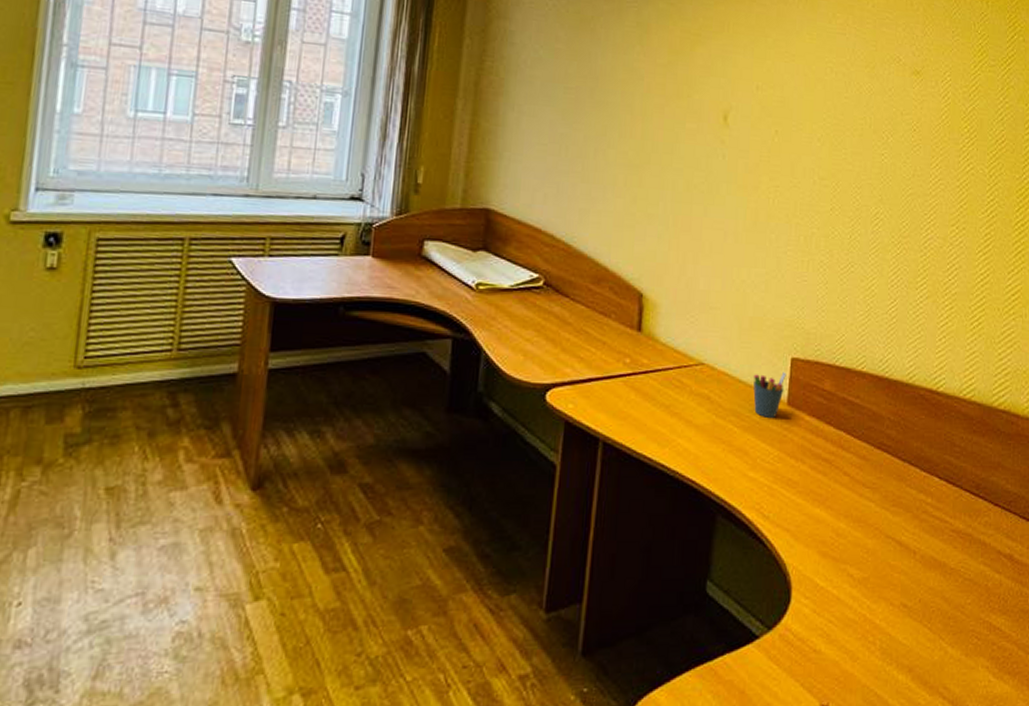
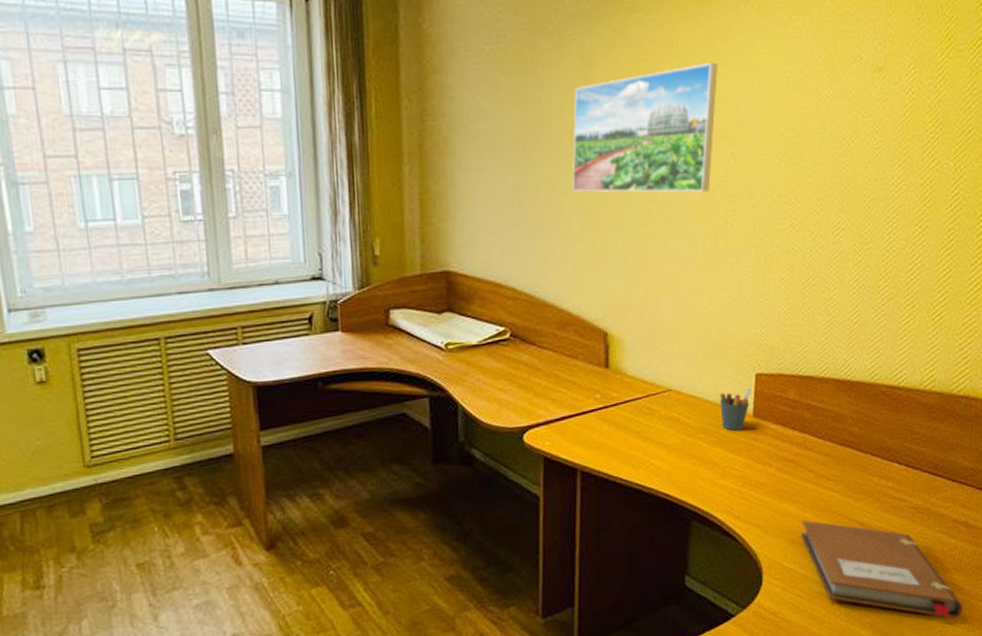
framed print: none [619,44,766,165] -> present [572,62,718,193]
notebook: none [833,530,1010,671] -> present [800,520,963,619]

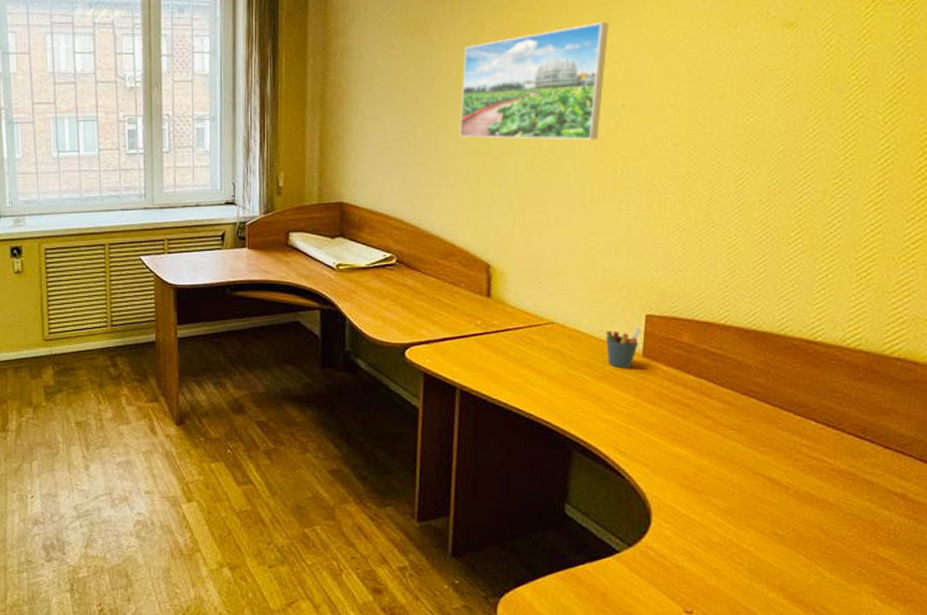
notebook: present [800,520,963,619] -> none [695,466,900,598]

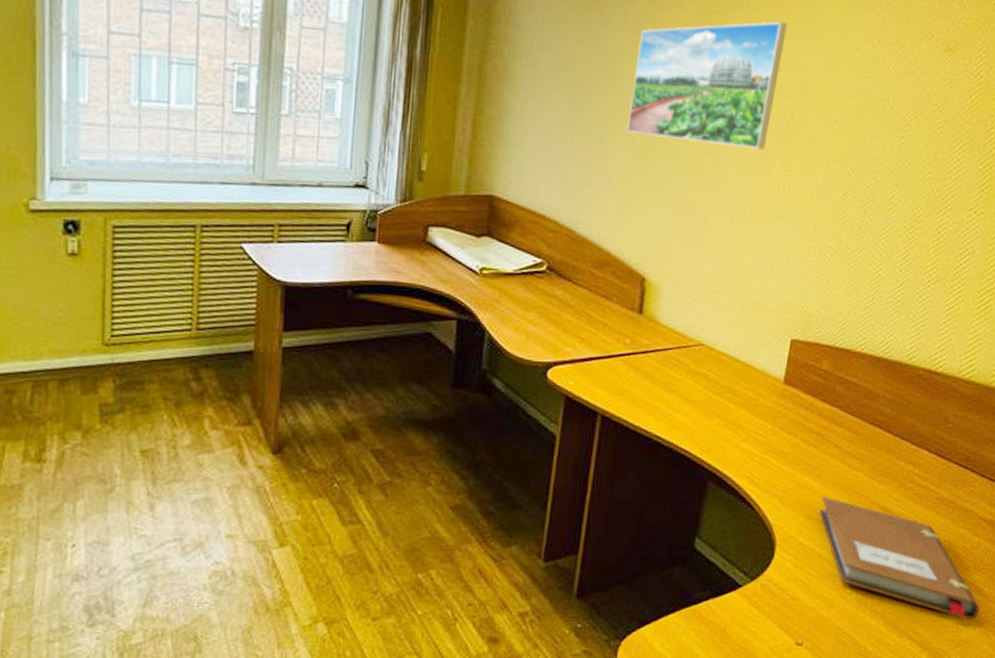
pen holder: present [605,328,641,369] -> none [750,353,785,396]
notebook: none [695,466,900,598] -> present [818,496,980,619]

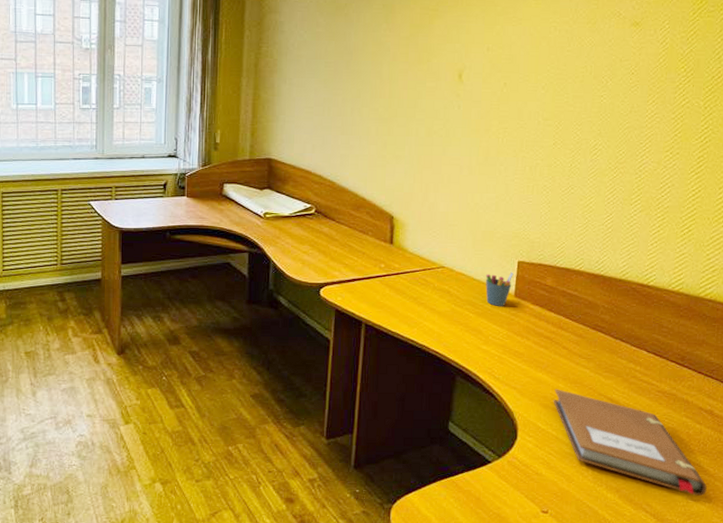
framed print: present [626,21,787,150] -> none [371,13,495,112]
pen holder: none [750,353,785,396] -> present [485,272,514,307]

